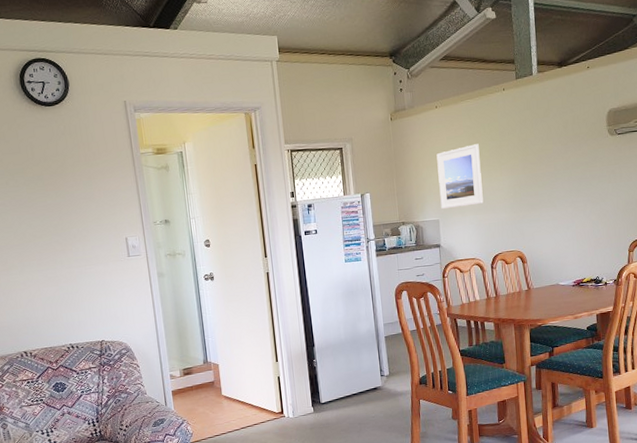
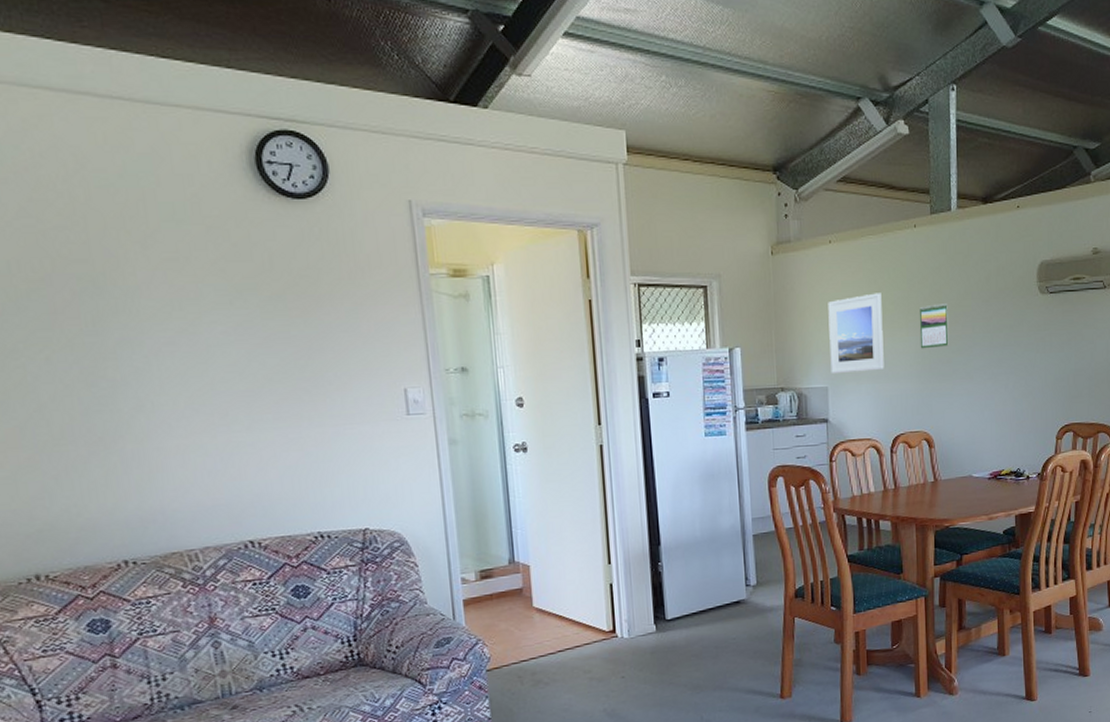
calendar: none [510,149,535,186] -> present [919,304,949,349]

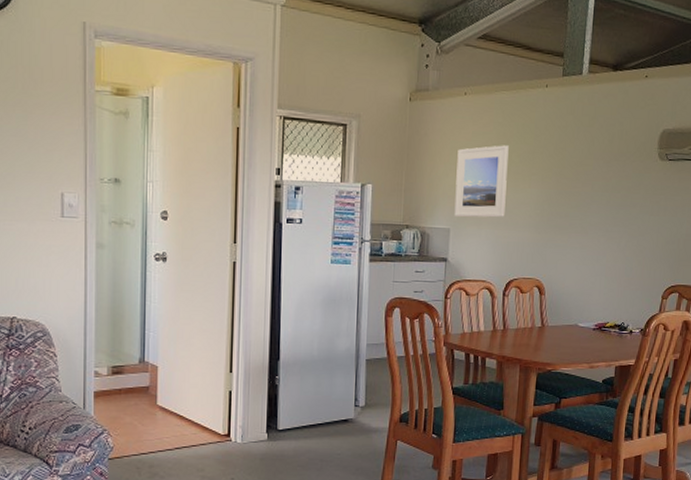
calendar: present [919,304,949,349] -> none [540,160,571,202]

